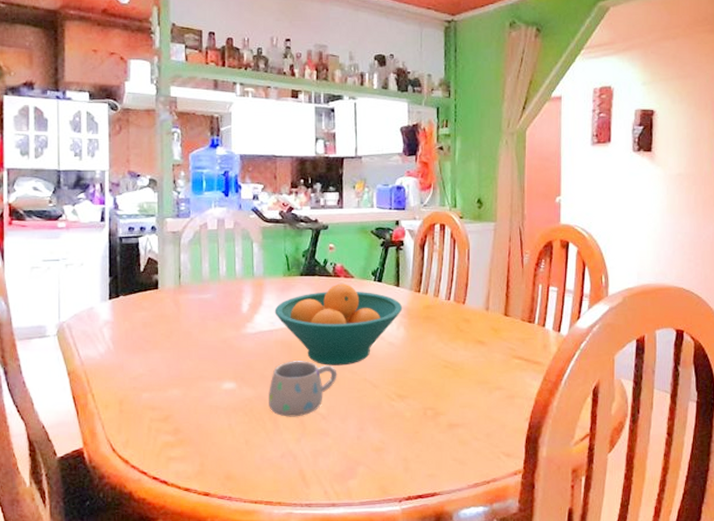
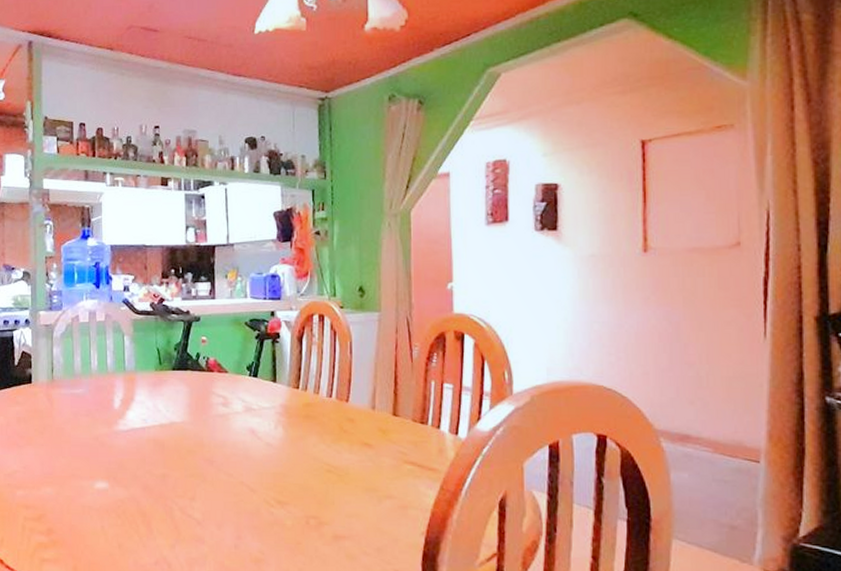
mug: present [269,361,337,417] -> none [141,460,212,521]
fruit bowl: present [274,283,403,366] -> none [146,379,281,467]

